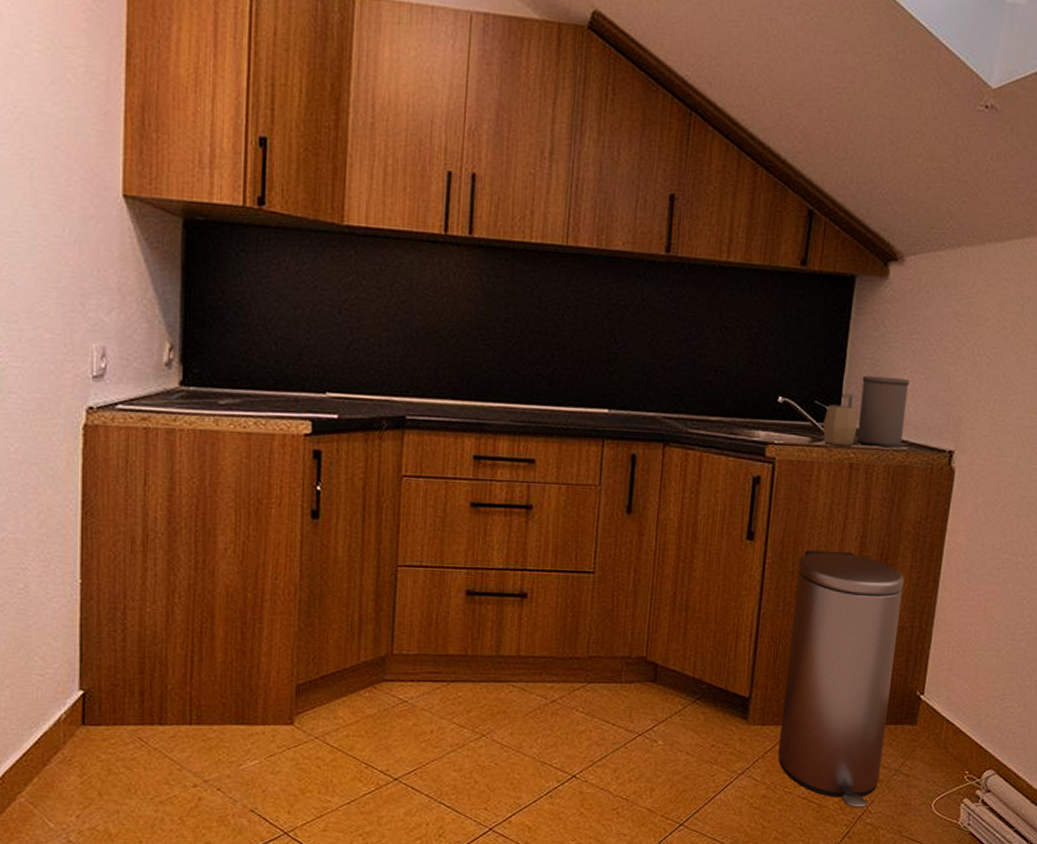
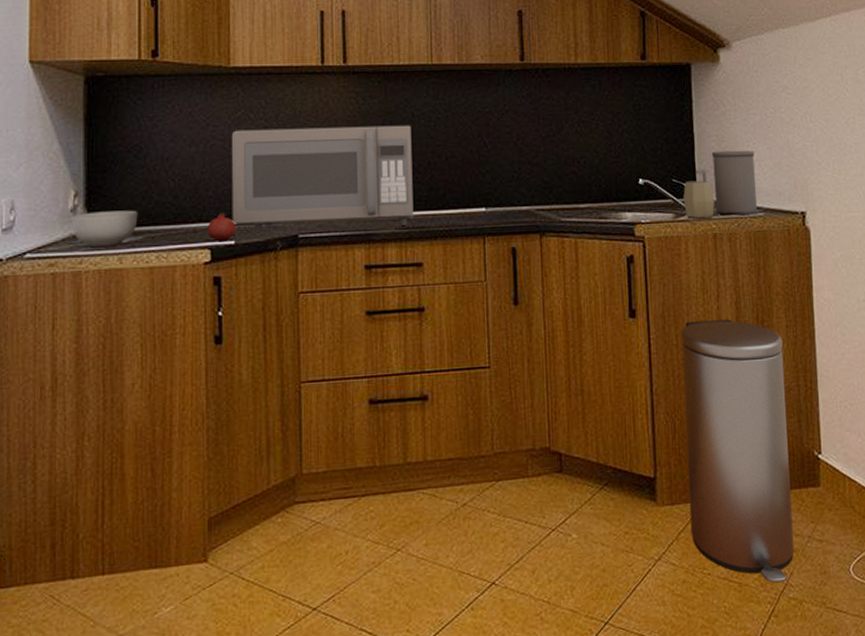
bowl: none [165,368,237,407] -> present [70,210,138,248]
fruit: none [309,383,340,414] -> present [207,212,236,241]
microwave: none [336,296,537,419] -> present [231,125,414,232]

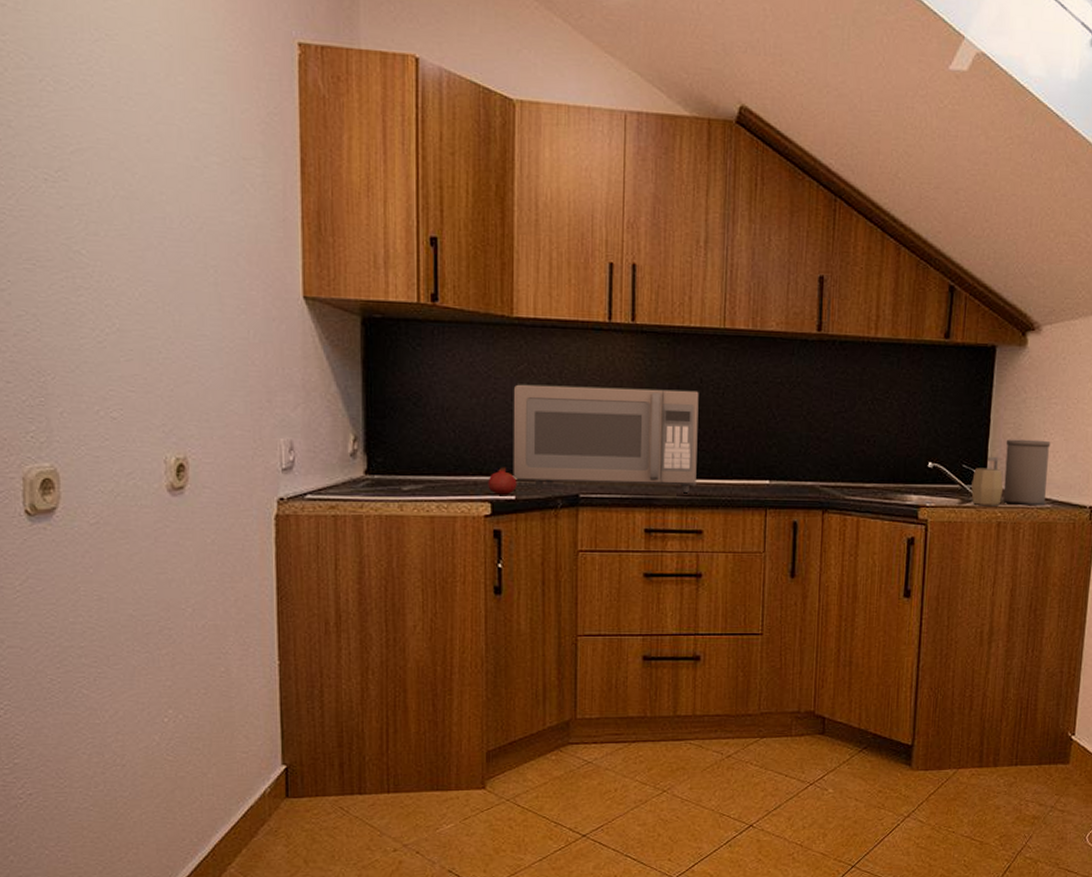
bowl: present [70,210,138,248] -> none [350,457,418,494]
pedal bin: present [680,319,794,583] -> none [941,605,1053,844]

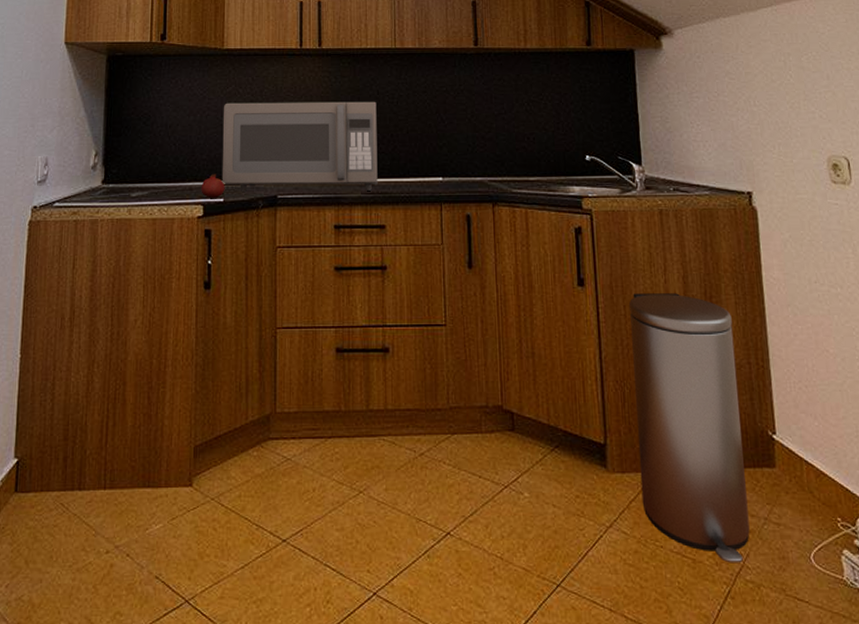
pedal bin: none [941,605,1053,844] -> present [628,293,750,563]
soap dispenser: present [971,456,1004,508] -> none [629,147,660,196]
canister: present [1003,439,1051,506] -> none [656,131,703,193]

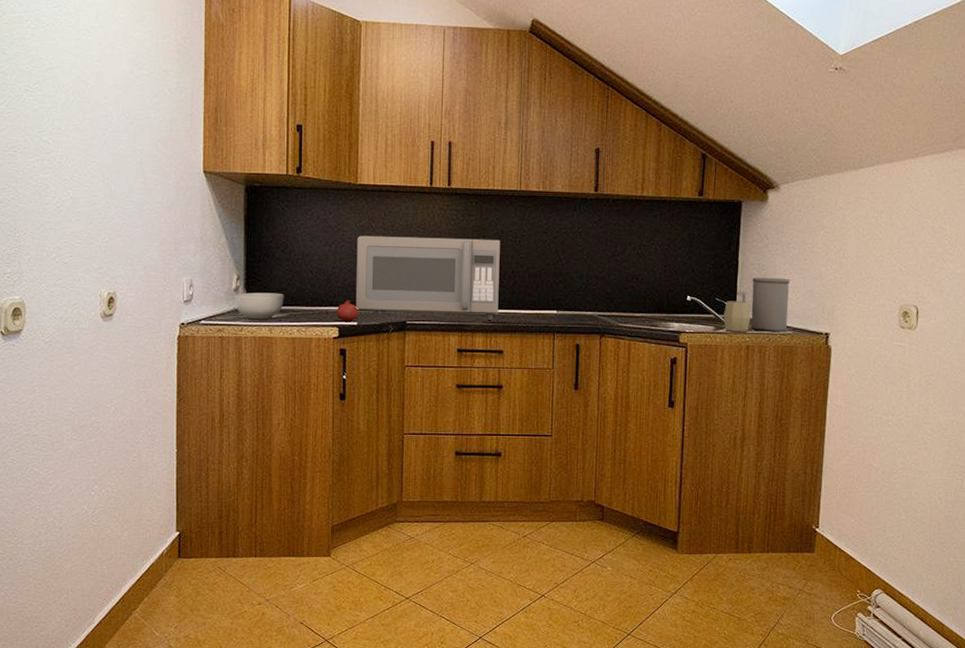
bowl: none [91,169,145,200] -> present [234,292,284,320]
pedal bin: present [628,293,750,563] -> none [703,415,796,621]
soap dispenser: none [629,147,660,196] -> present [723,291,751,334]
canister: none [656,131,703,193] -> present [751,277,790,333]

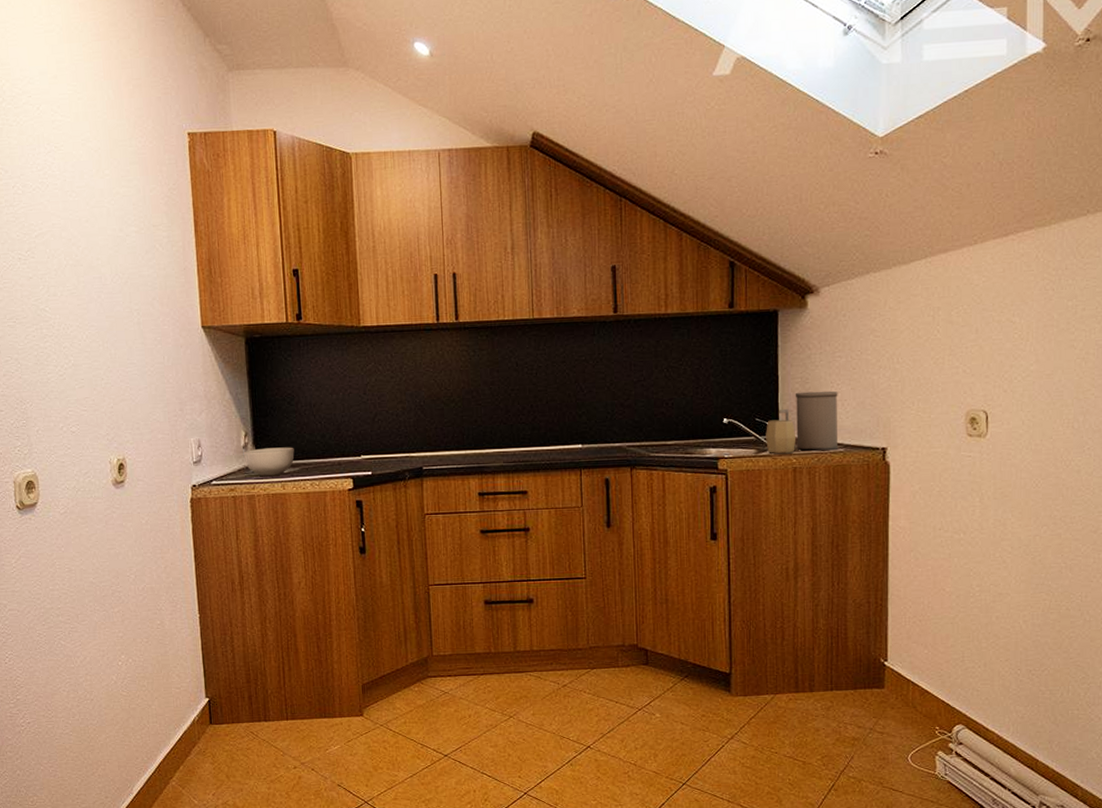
fruit: present [336,299,359,322] -> none [349,448,372,472]
microwave: present [355,235,500,320] -> none [364,373,519,465]

